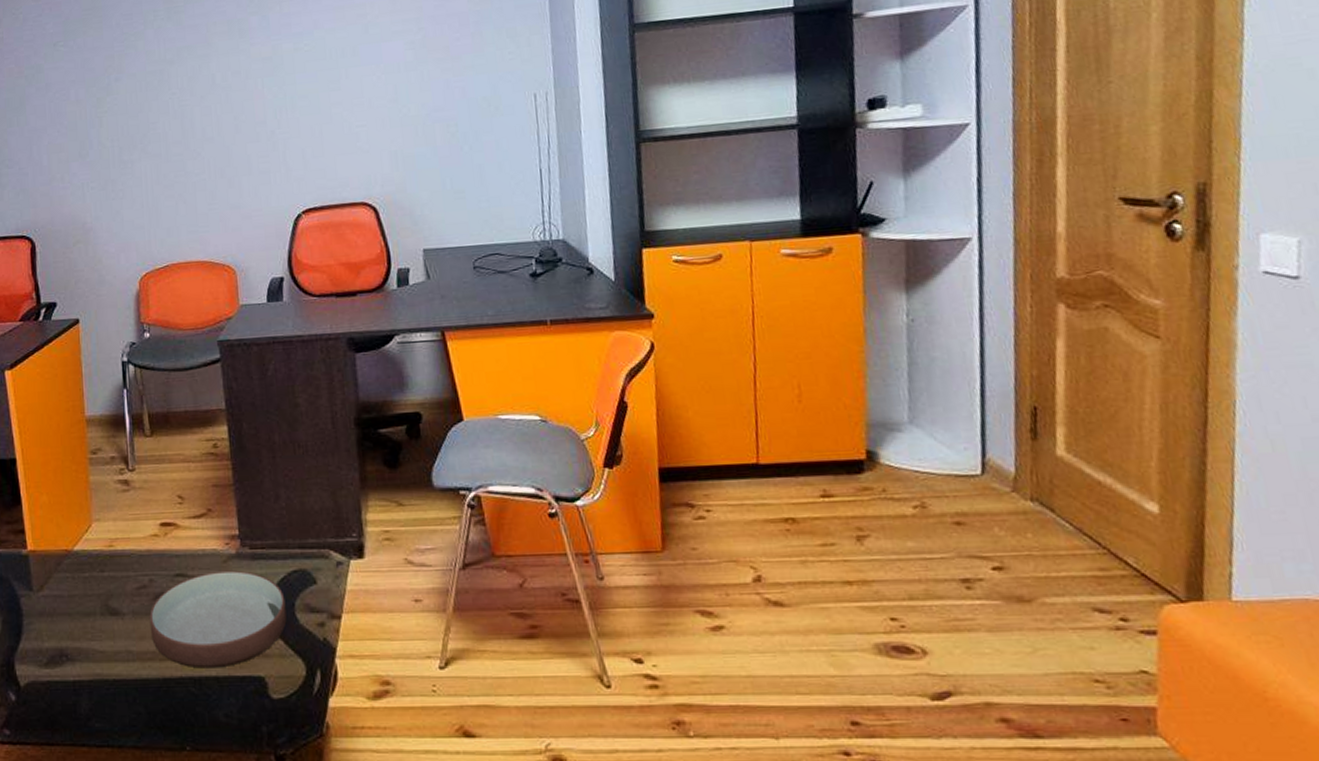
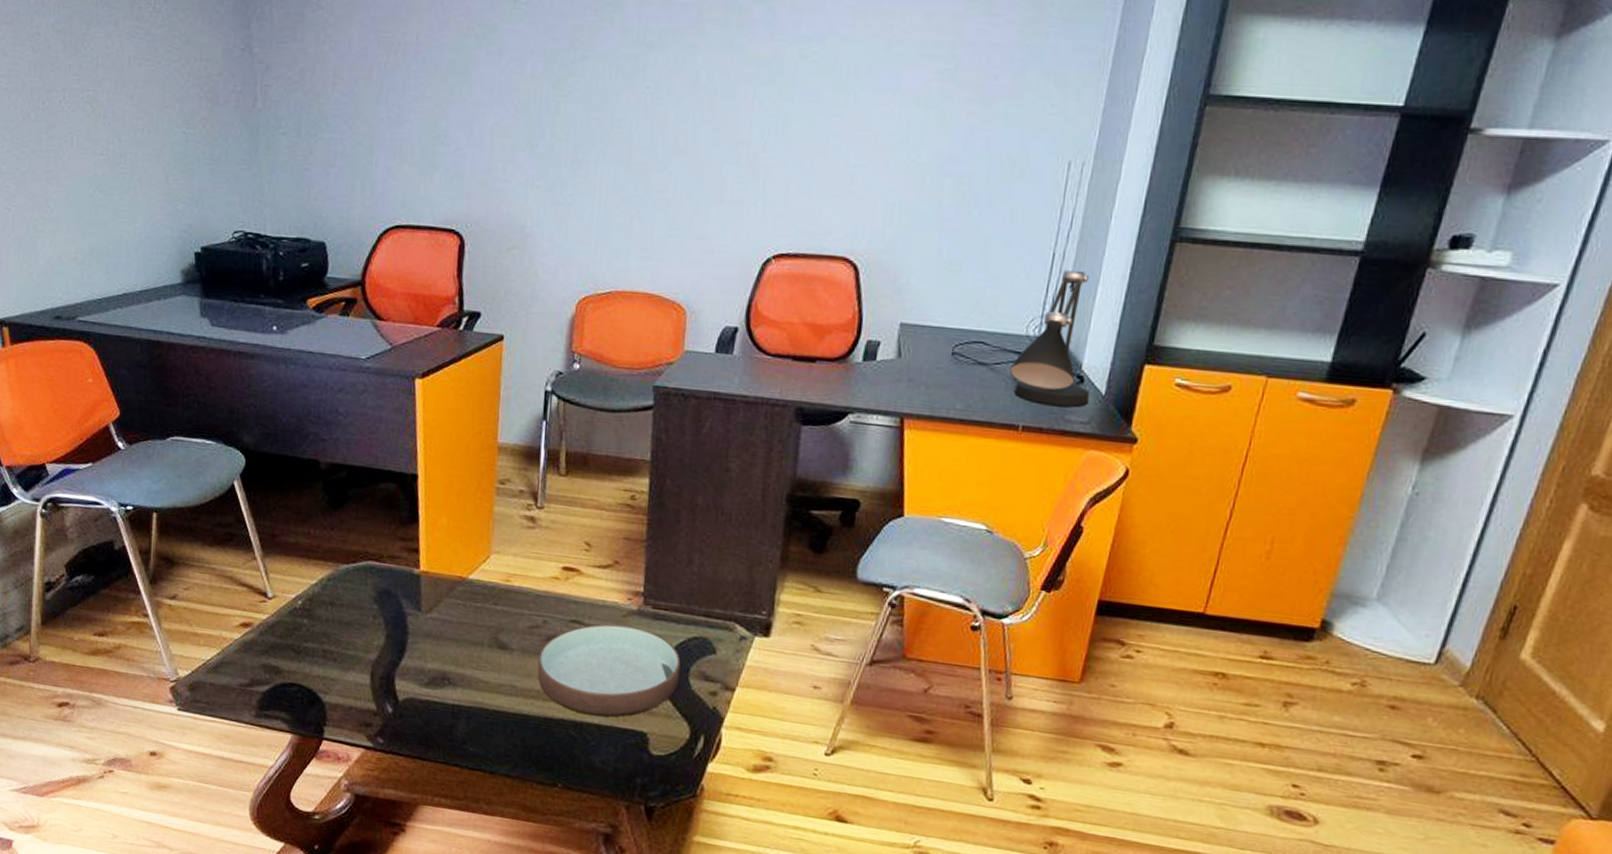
desk lamp: none [526,179,602,299] -> present [1009,269,1089,408]

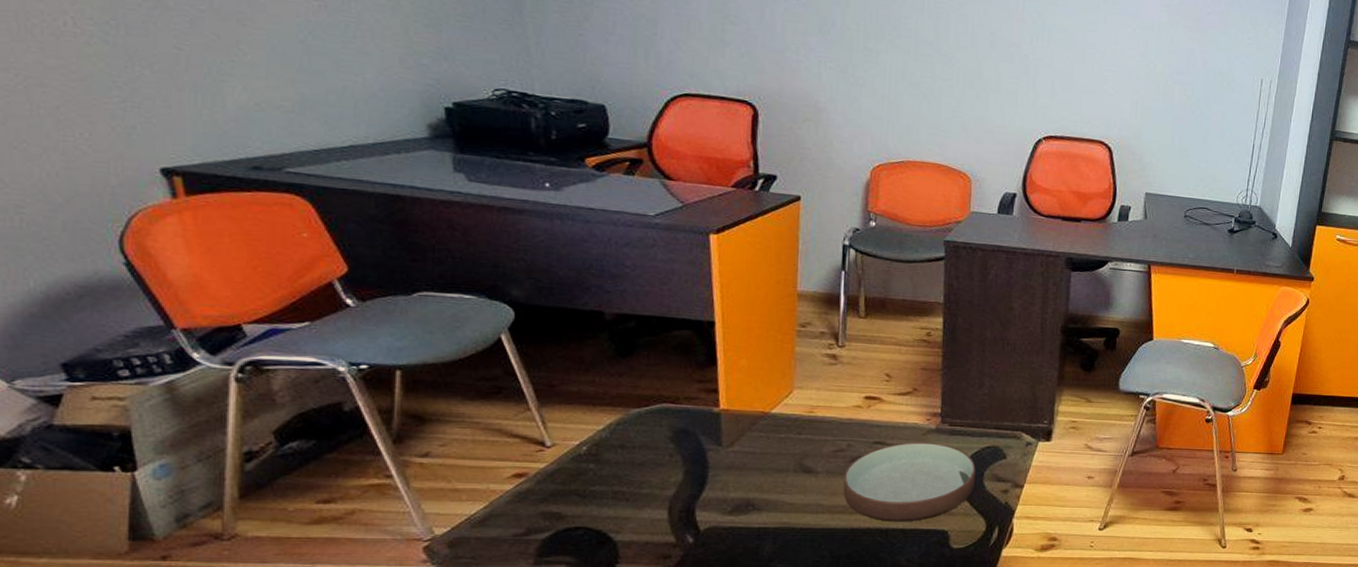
desk lamp: present [1009,269,1089,408] -> none [1226,156,1281,256]

